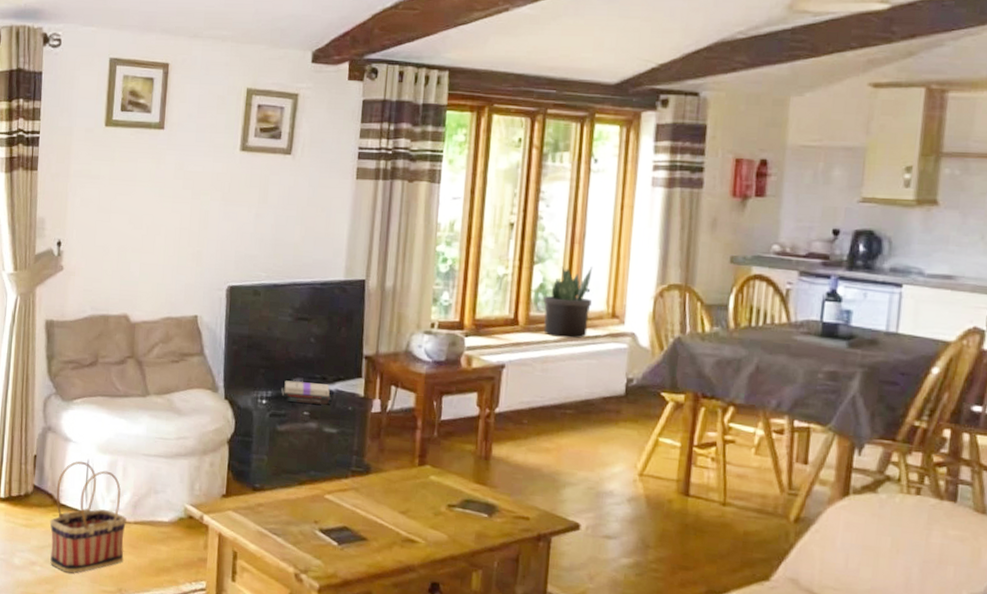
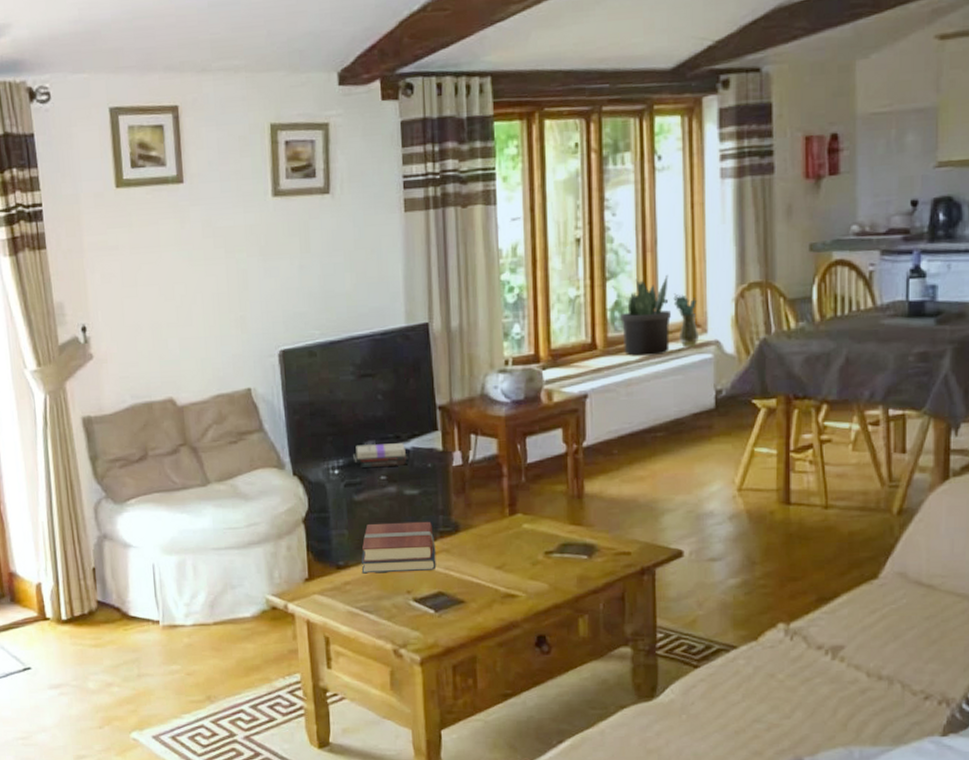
basket: present [49,461,127,573] -> none [121,566,208,689]
books: none [275,454,347,506] -> present [361,521,437,574]
vase: none [595,284,617,337] -> present [673,293,699,349]

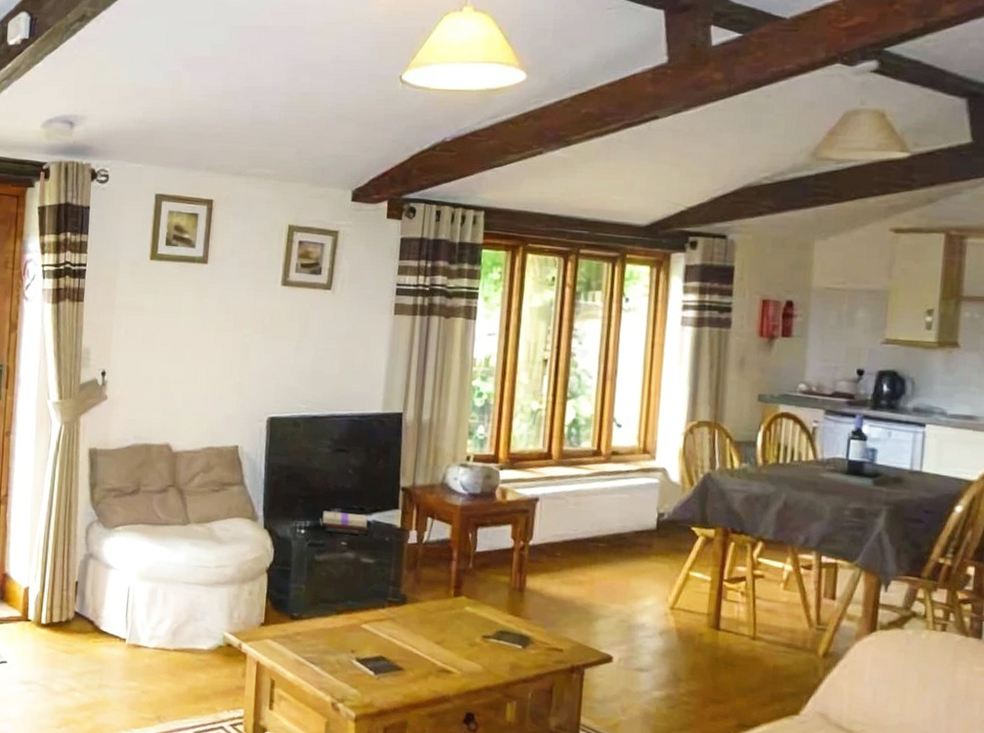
books: present [361,521,437,574] -> none [312,583,384,635]
planter: present [620,275,671,357] -> none [576,402,625,474]
vase: present [673,293,699,349] -> none [626,420,648,472]

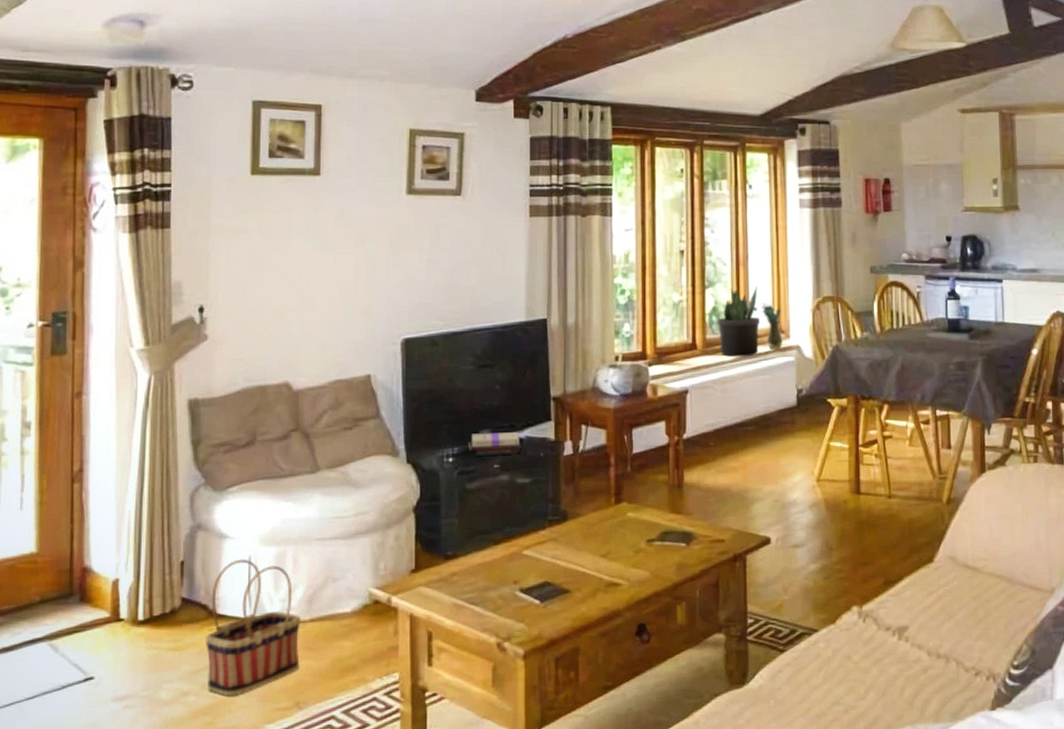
basket: none [90,588,166,700] -> present [204,559,301,696]
planter: none [576,402,625,474] -> present [717,287,760,358]
vase: none [626,420,648,472] -> present [762,303,783,352]

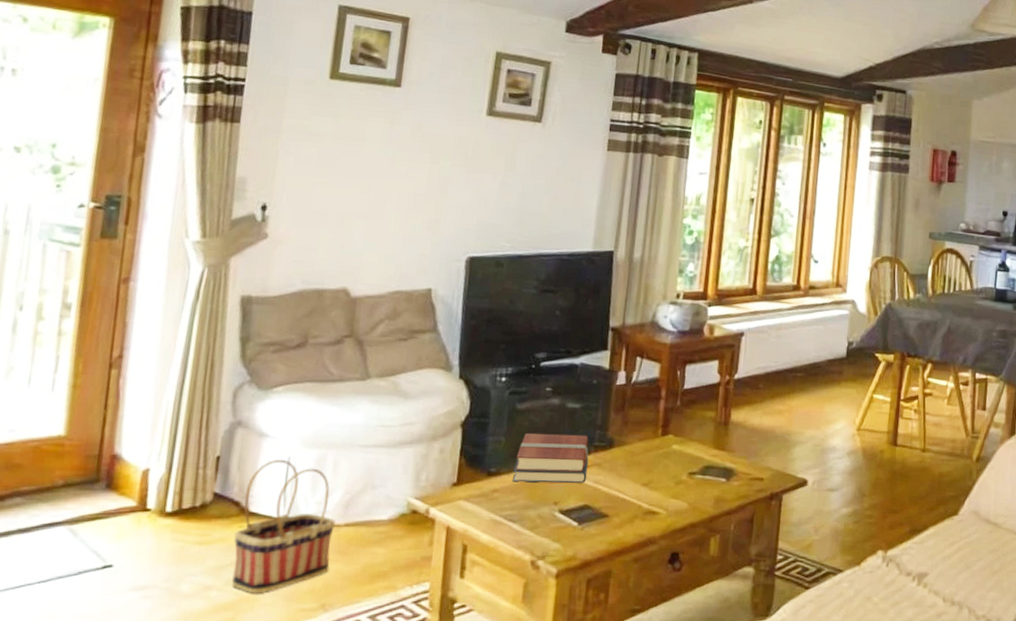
books: present [468,432,522,456] -> none [523,356,576,380]
books: none [469,509,544,564] -> present [512,433,590,483]
planter: present [717,287,760,358] -> none [778,240,821,307]
vase: present [762,303,783,352] -> none [822,256,841,304]

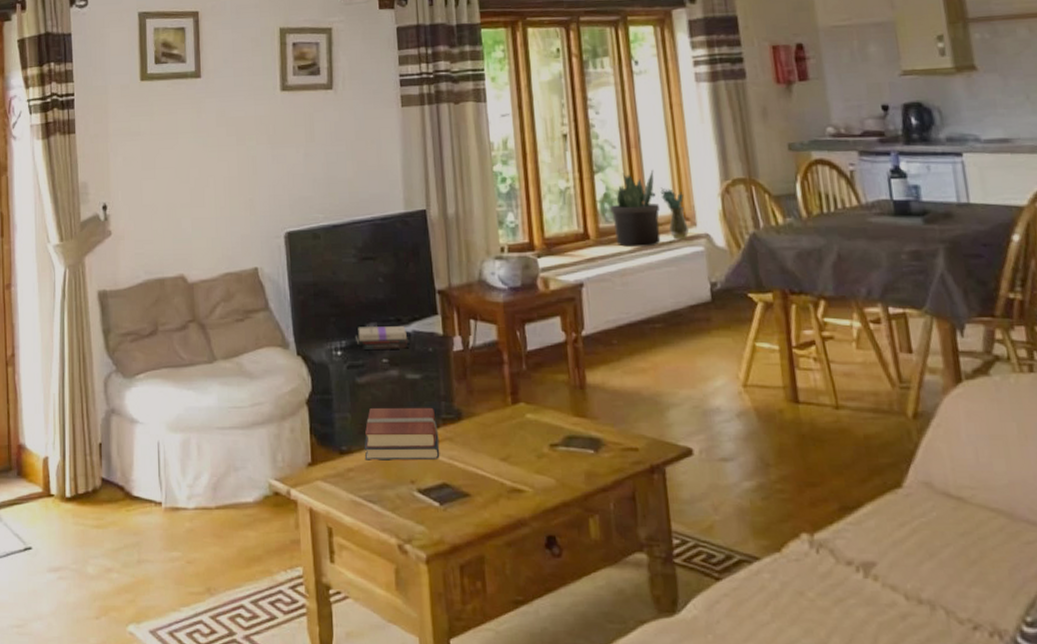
basket: present [232,459,335,594] -> none [123,444,209,577]
books: none [523,356,576,380] -> present [356,326,410,349]
planter: none [778,240,821,307] -> present [610,170,661,248]
vase: none [822,256,841,304] -> present [660,187,689,241]

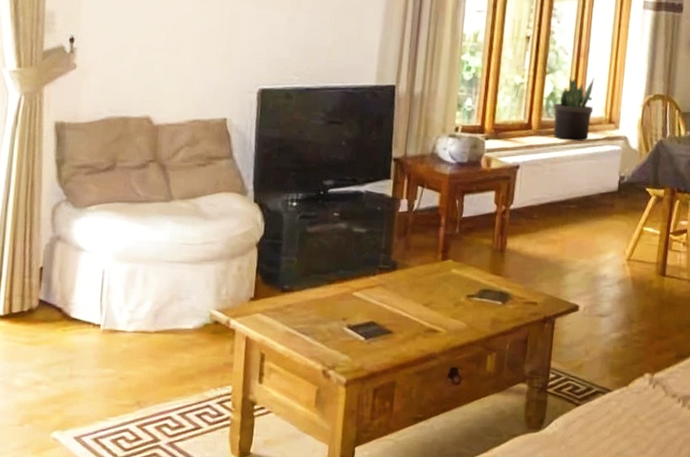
books: present [356,326,410,349] -> none [312,182,362,206]
books: present [364,407,440,461] -> none [304,254,375,302]
vase: present [660,187,689,241] -> none [596,93,614,140]

